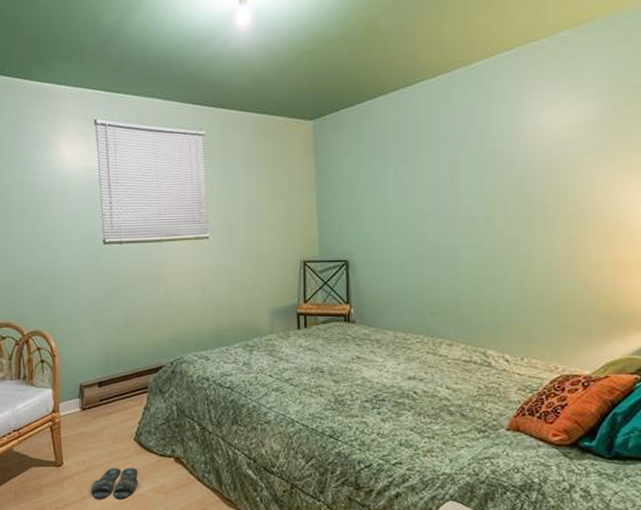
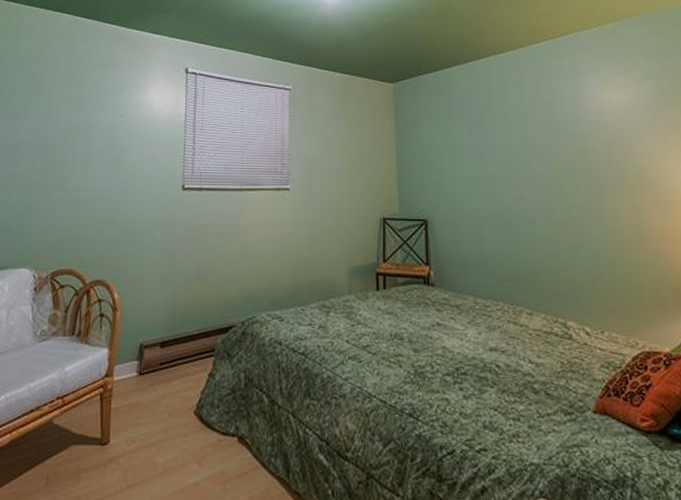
slippers: present [91,467,139,500] -> none [138,448,195,490]

